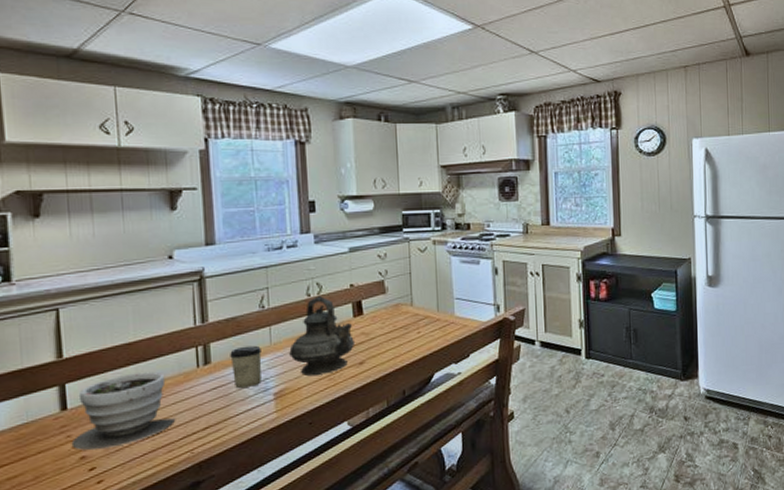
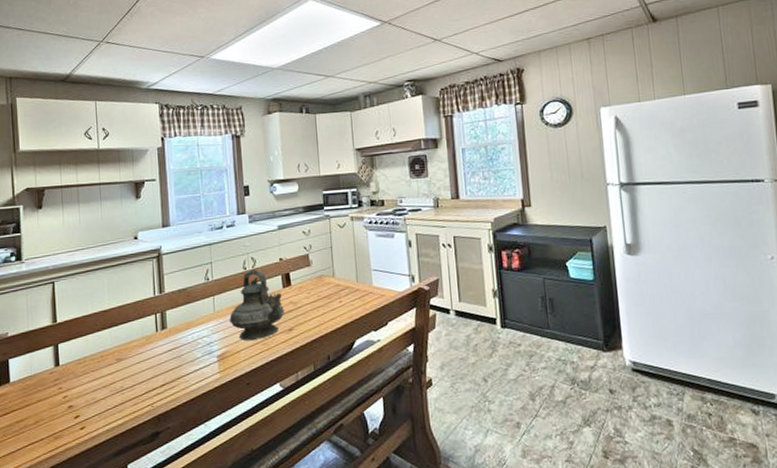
planter: present [71,371,176,450] -> none [62,335,140,400]
cup: present [230,345,262,388] -> none [182,313,207,350]

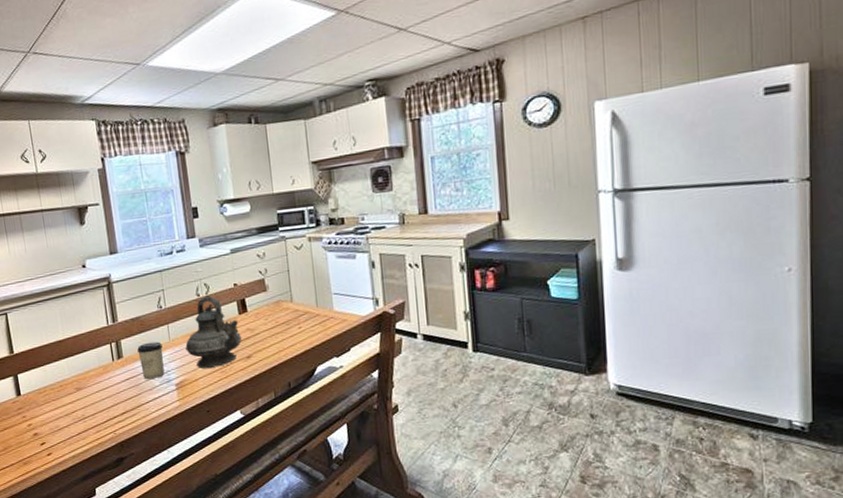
cup: none [182,313,207,350] -> present [137,341,165,379]

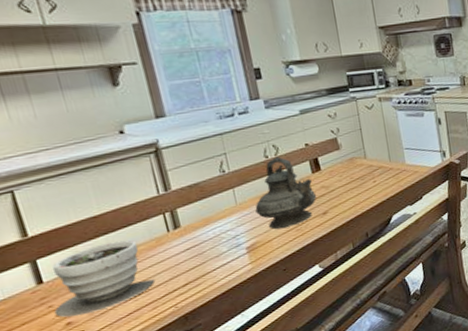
planter: none [26,364,100,428] -> present [52,240,155,317]
cup: present [137,341,165,379] -> none [197,207,233,247]

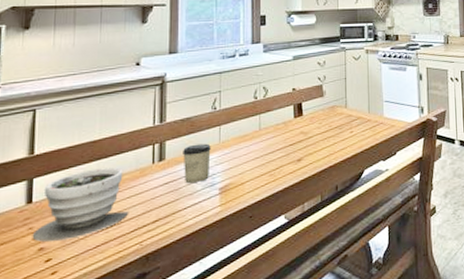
cup: none [197,207,233,247] -> present [183,143,211,183]
teapot: present [255,157,317,229] -> none [236,99,295,172]

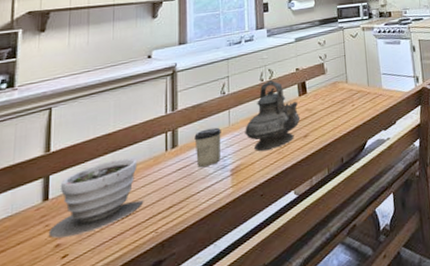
teapot: none [236,99,295,172] -> present [245,80,301,151]

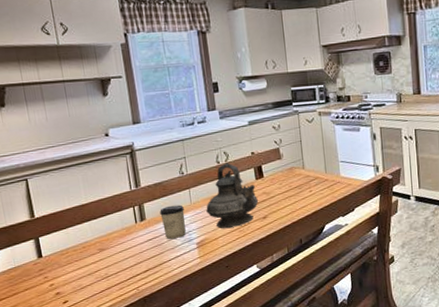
planter: present [48,158,144,238] -> none [48,227,123,288]

